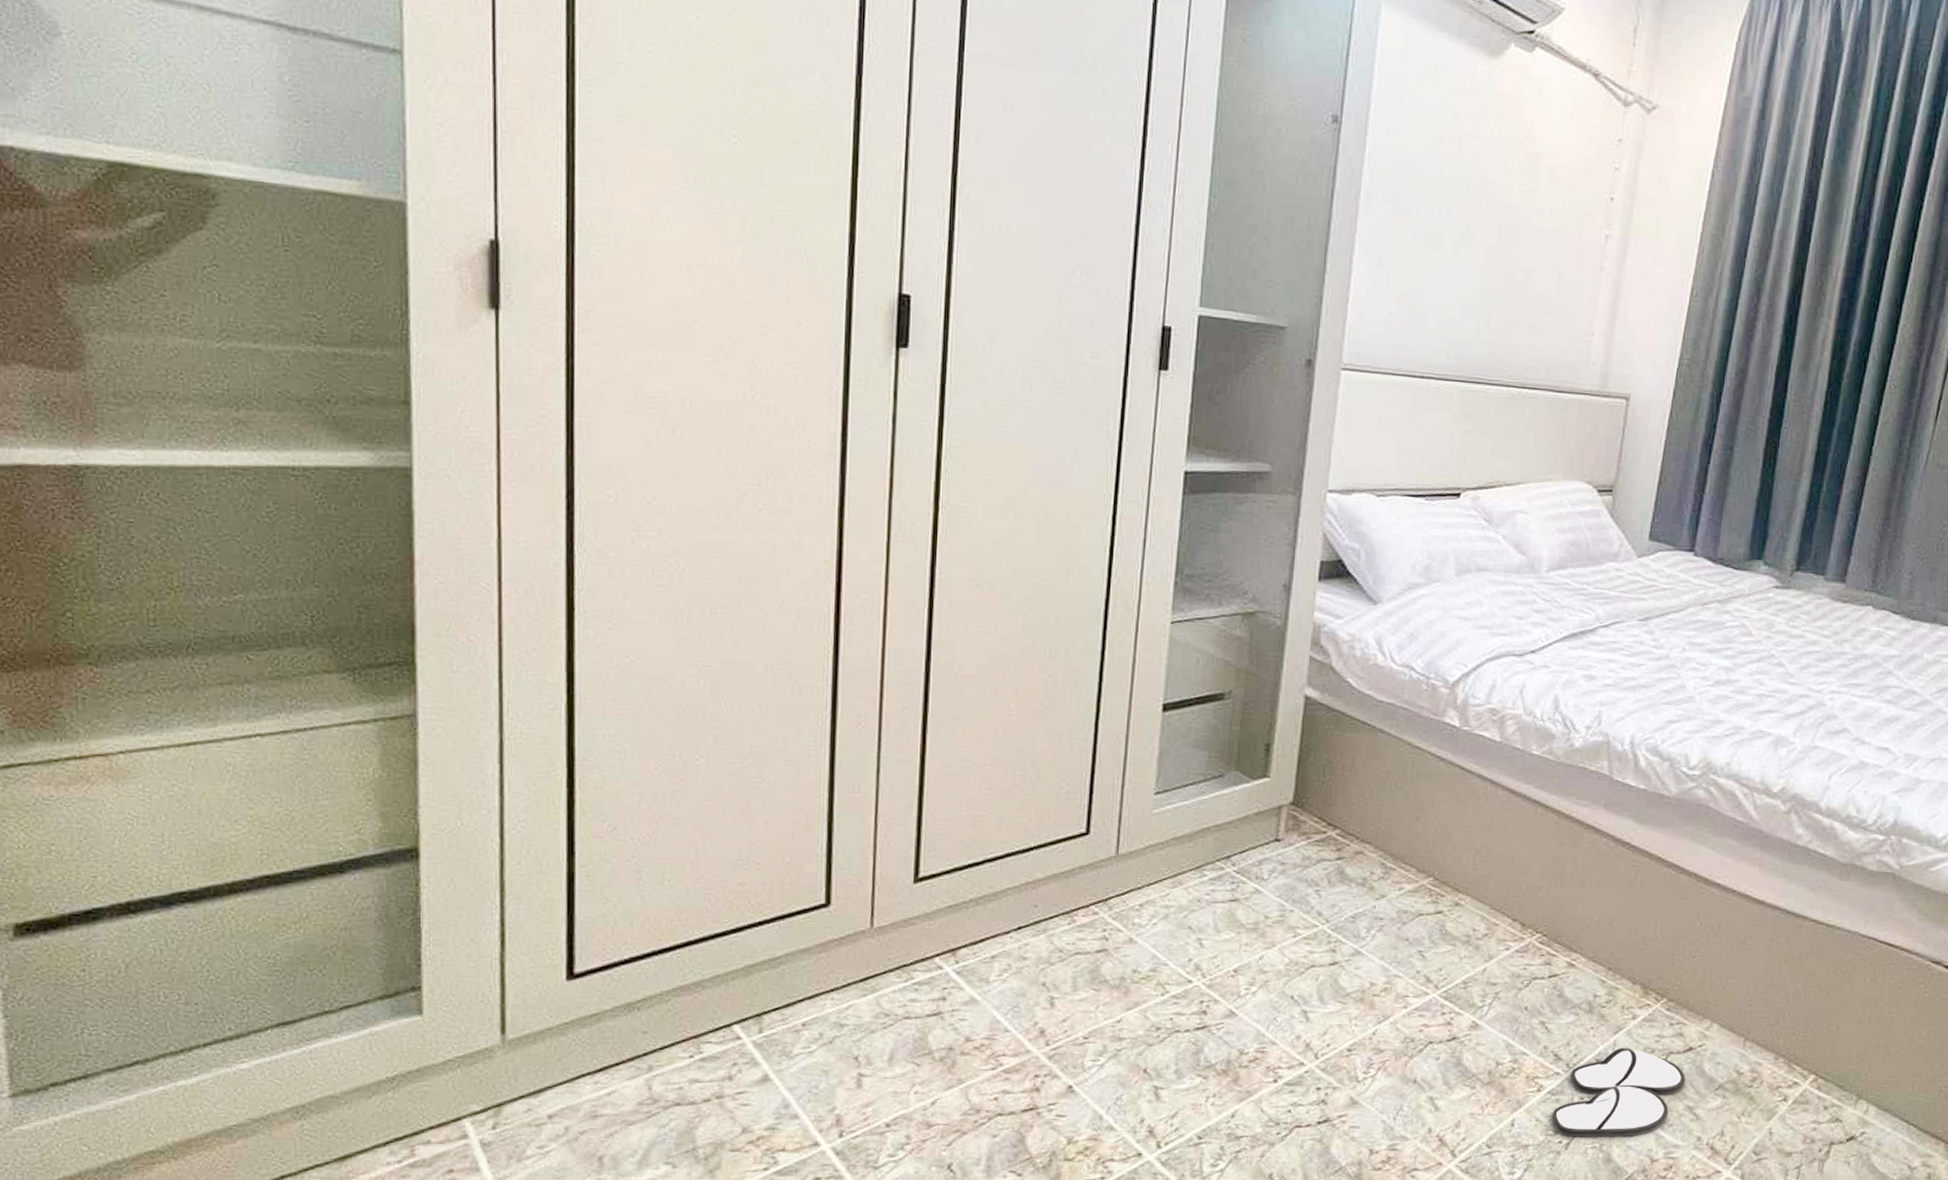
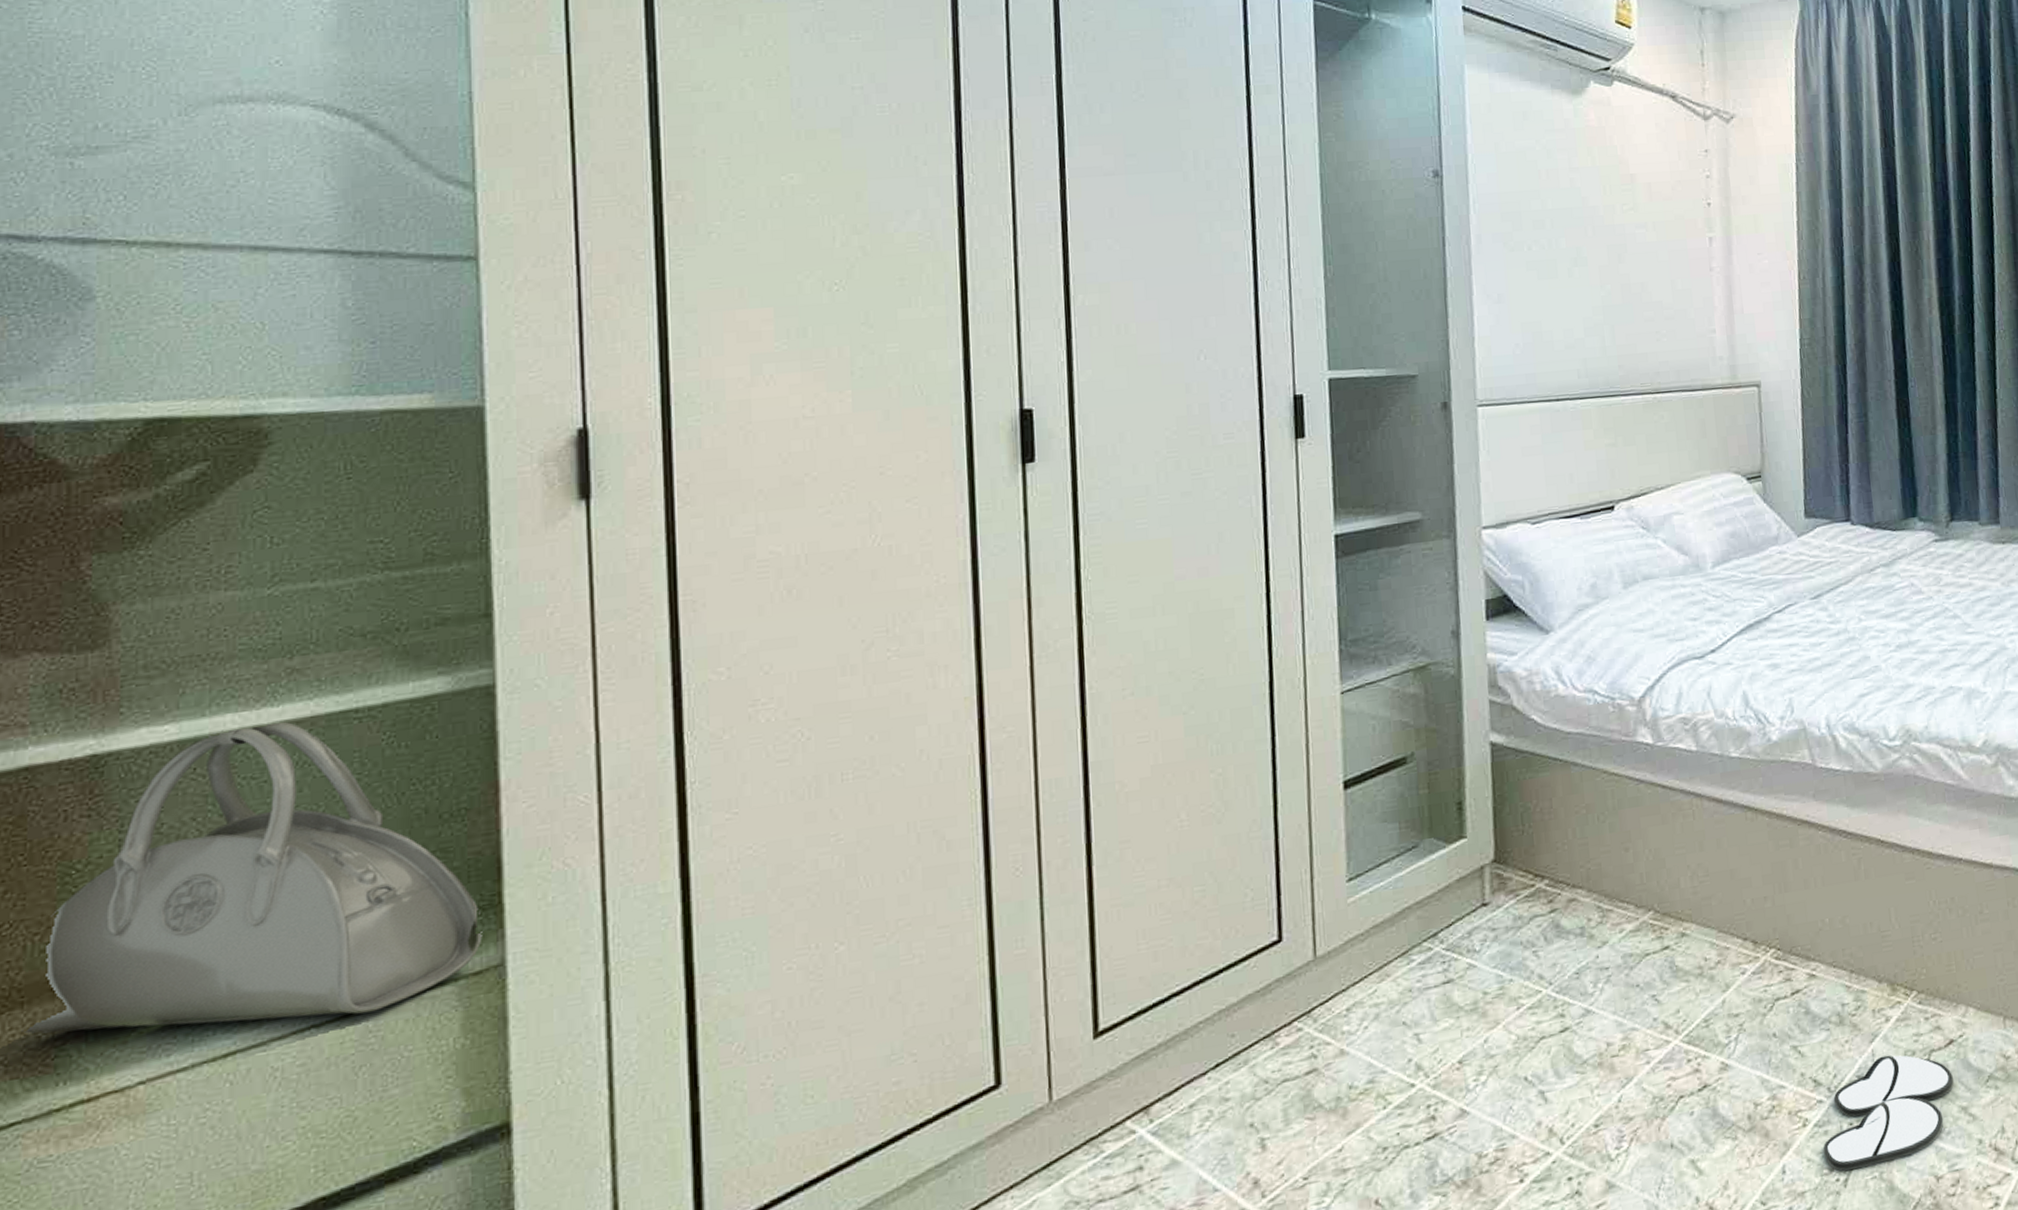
handbag: none [25,464,398,733] -> present [21,720,482,1035]

